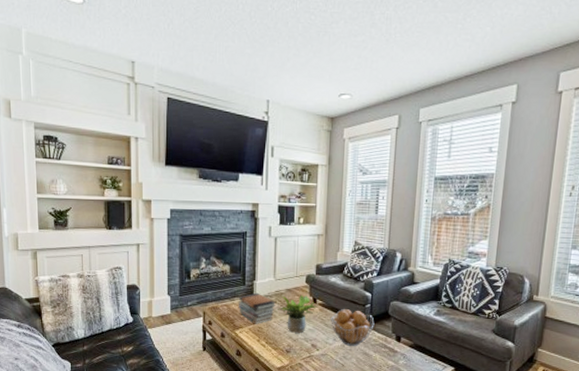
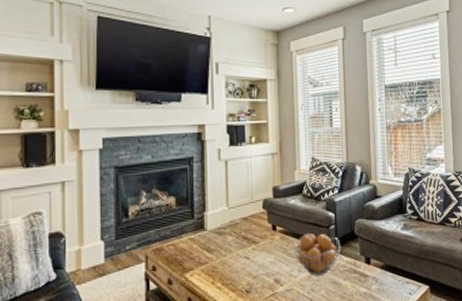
book stack: present [238,292,275,324] -> none [186,225,230,264]
potted plant: present [278,294,318,333] -> none [233,222,278,269]

